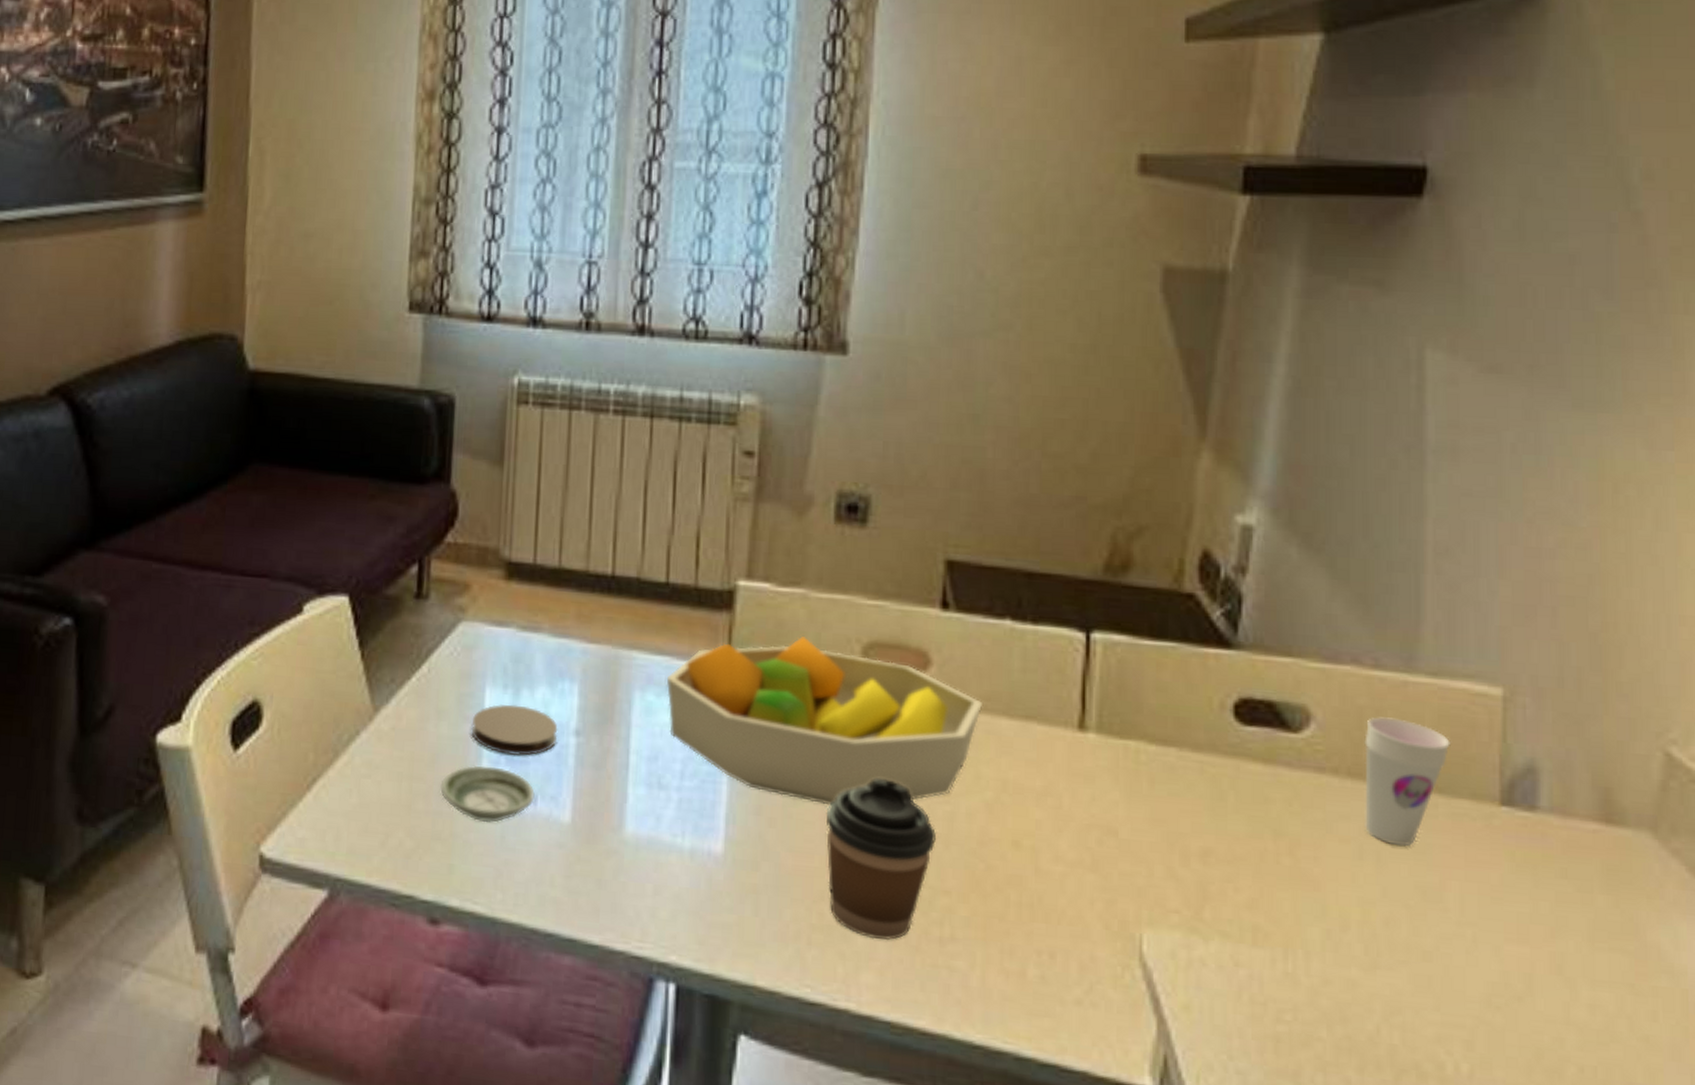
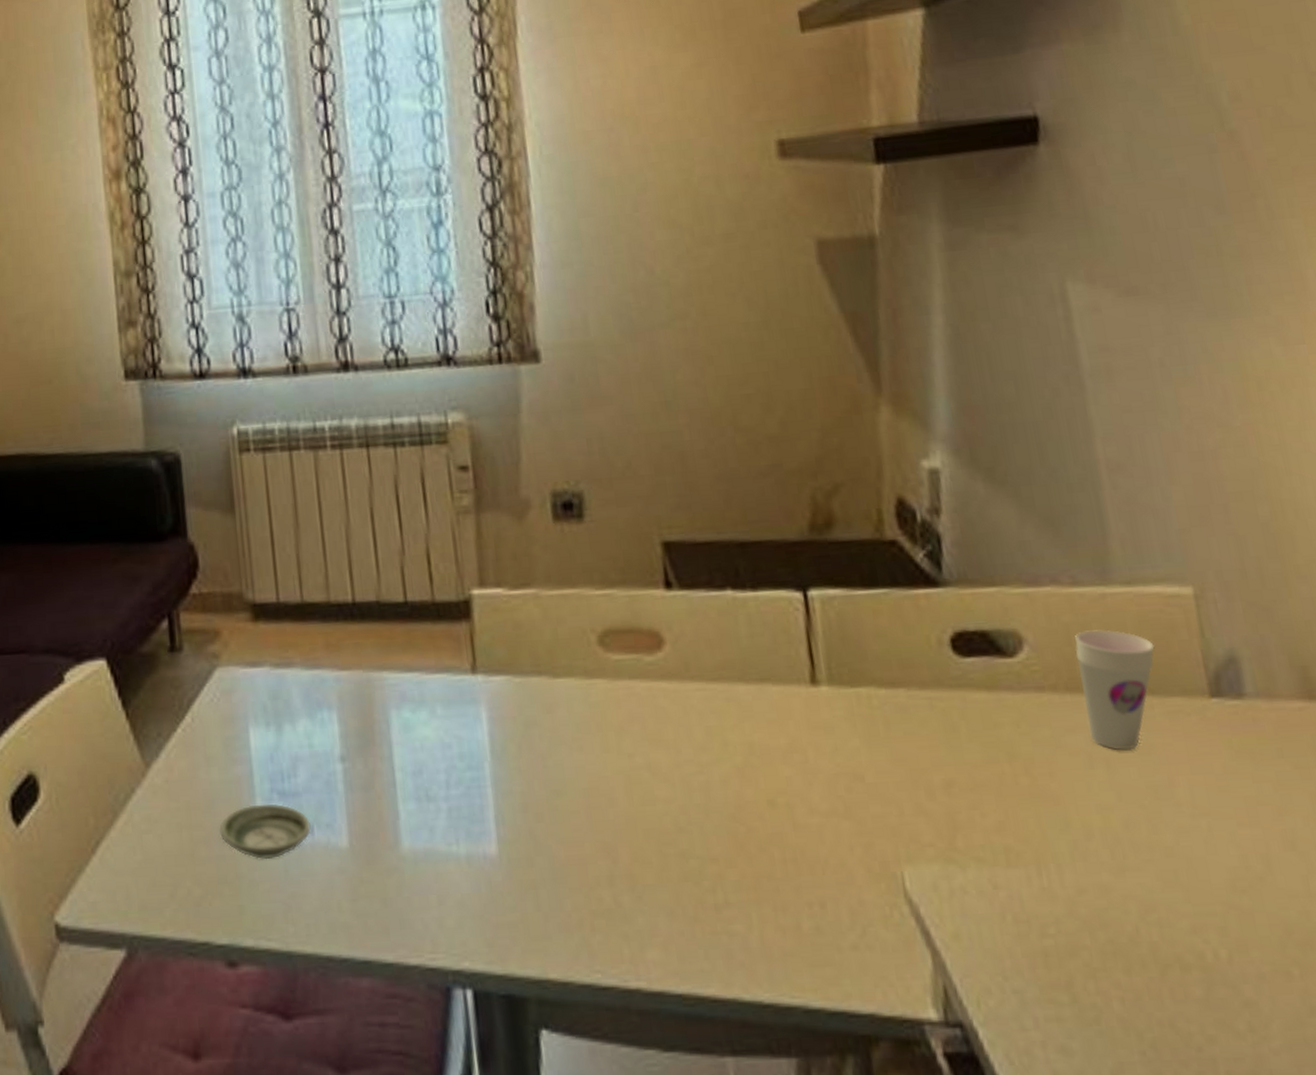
coaster: present [472,704,558,756] -> none [241,740,324,791]
fruit bowl: present [666,636,983,805] -> none [418,634,720,793]
coffee cup: present [827,778,936,941] -> none [589,759,696,916]

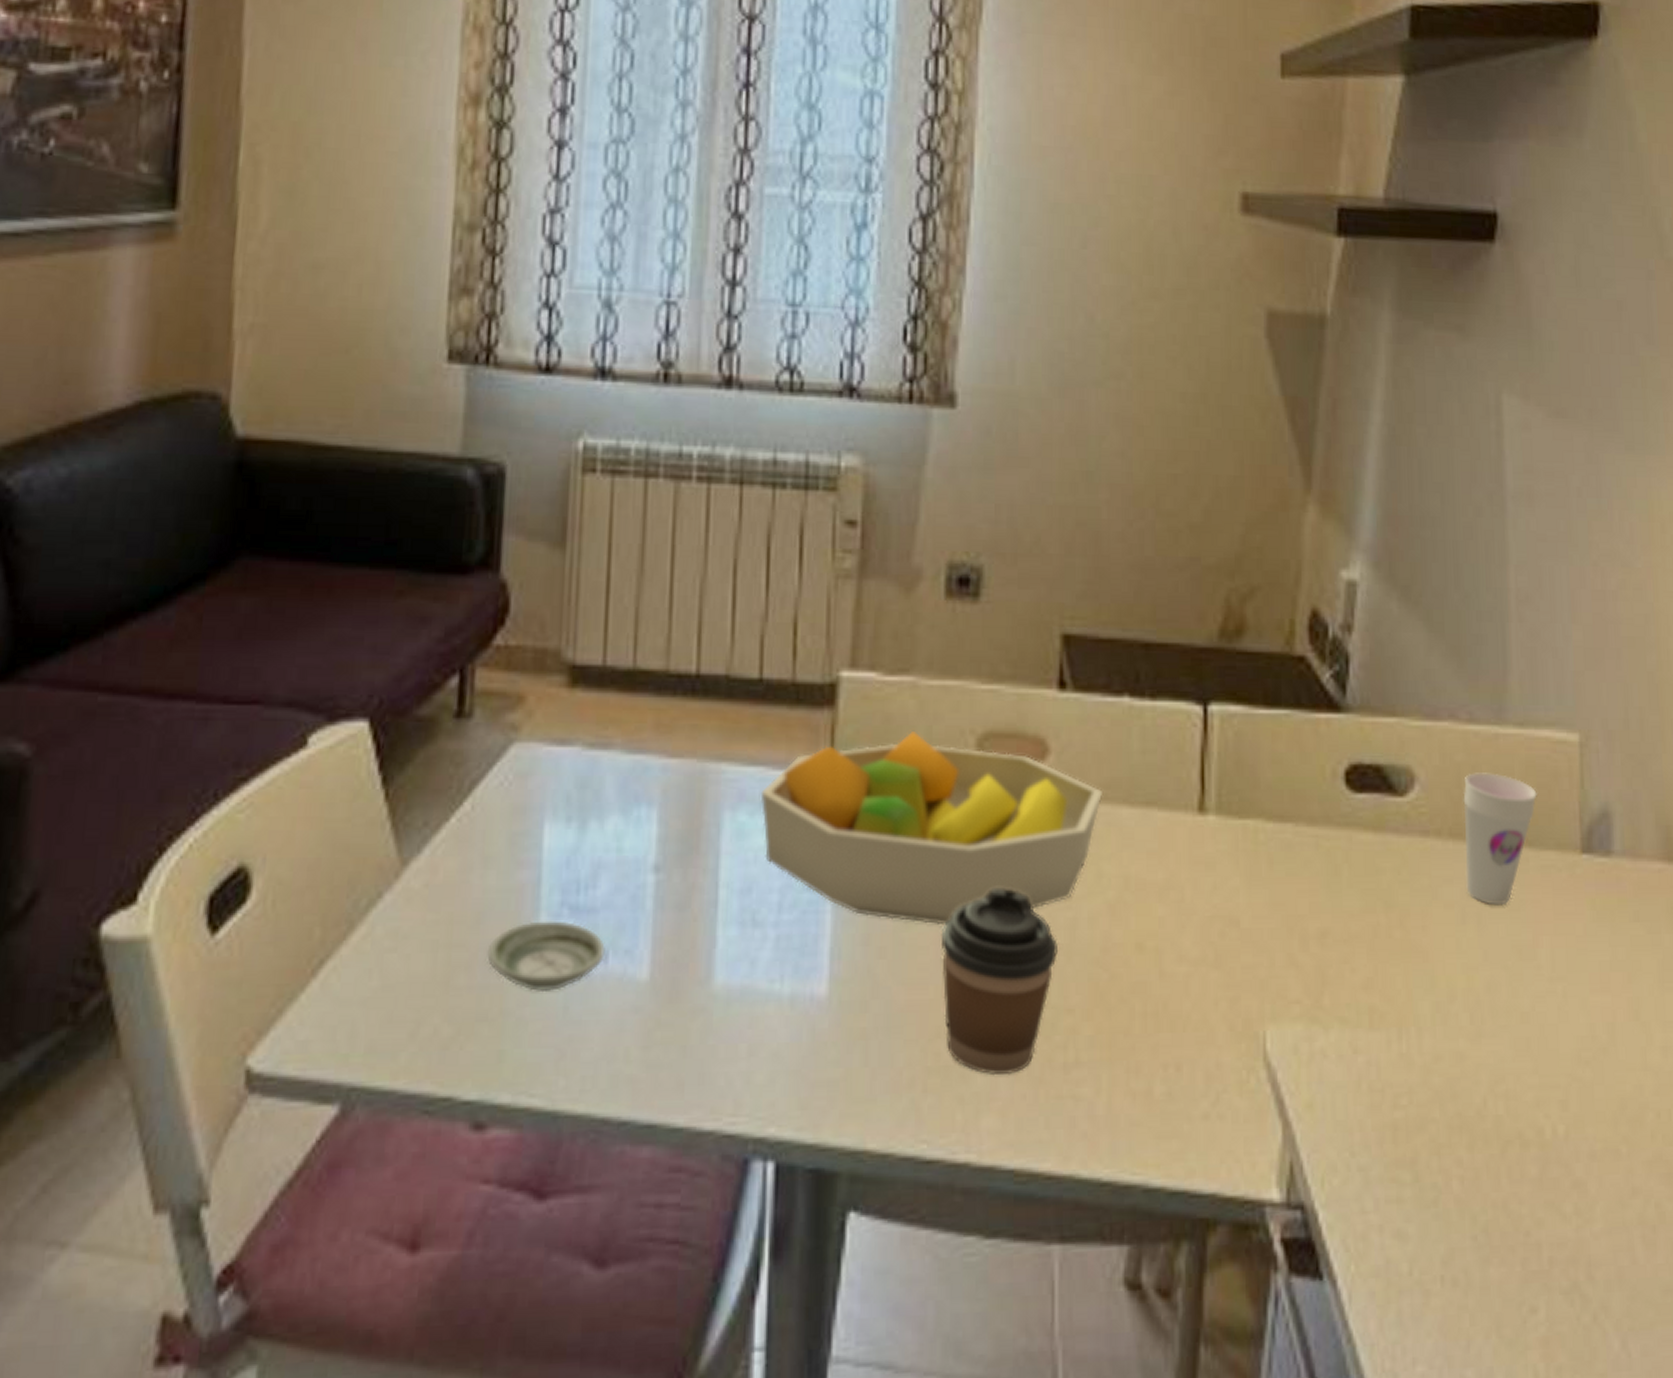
fruit bowl: none [418,634,720,793] -> present [760,732,1104,926]
coffee cup: none [589,759,696,916] -> present [942,887,1057,1076]

